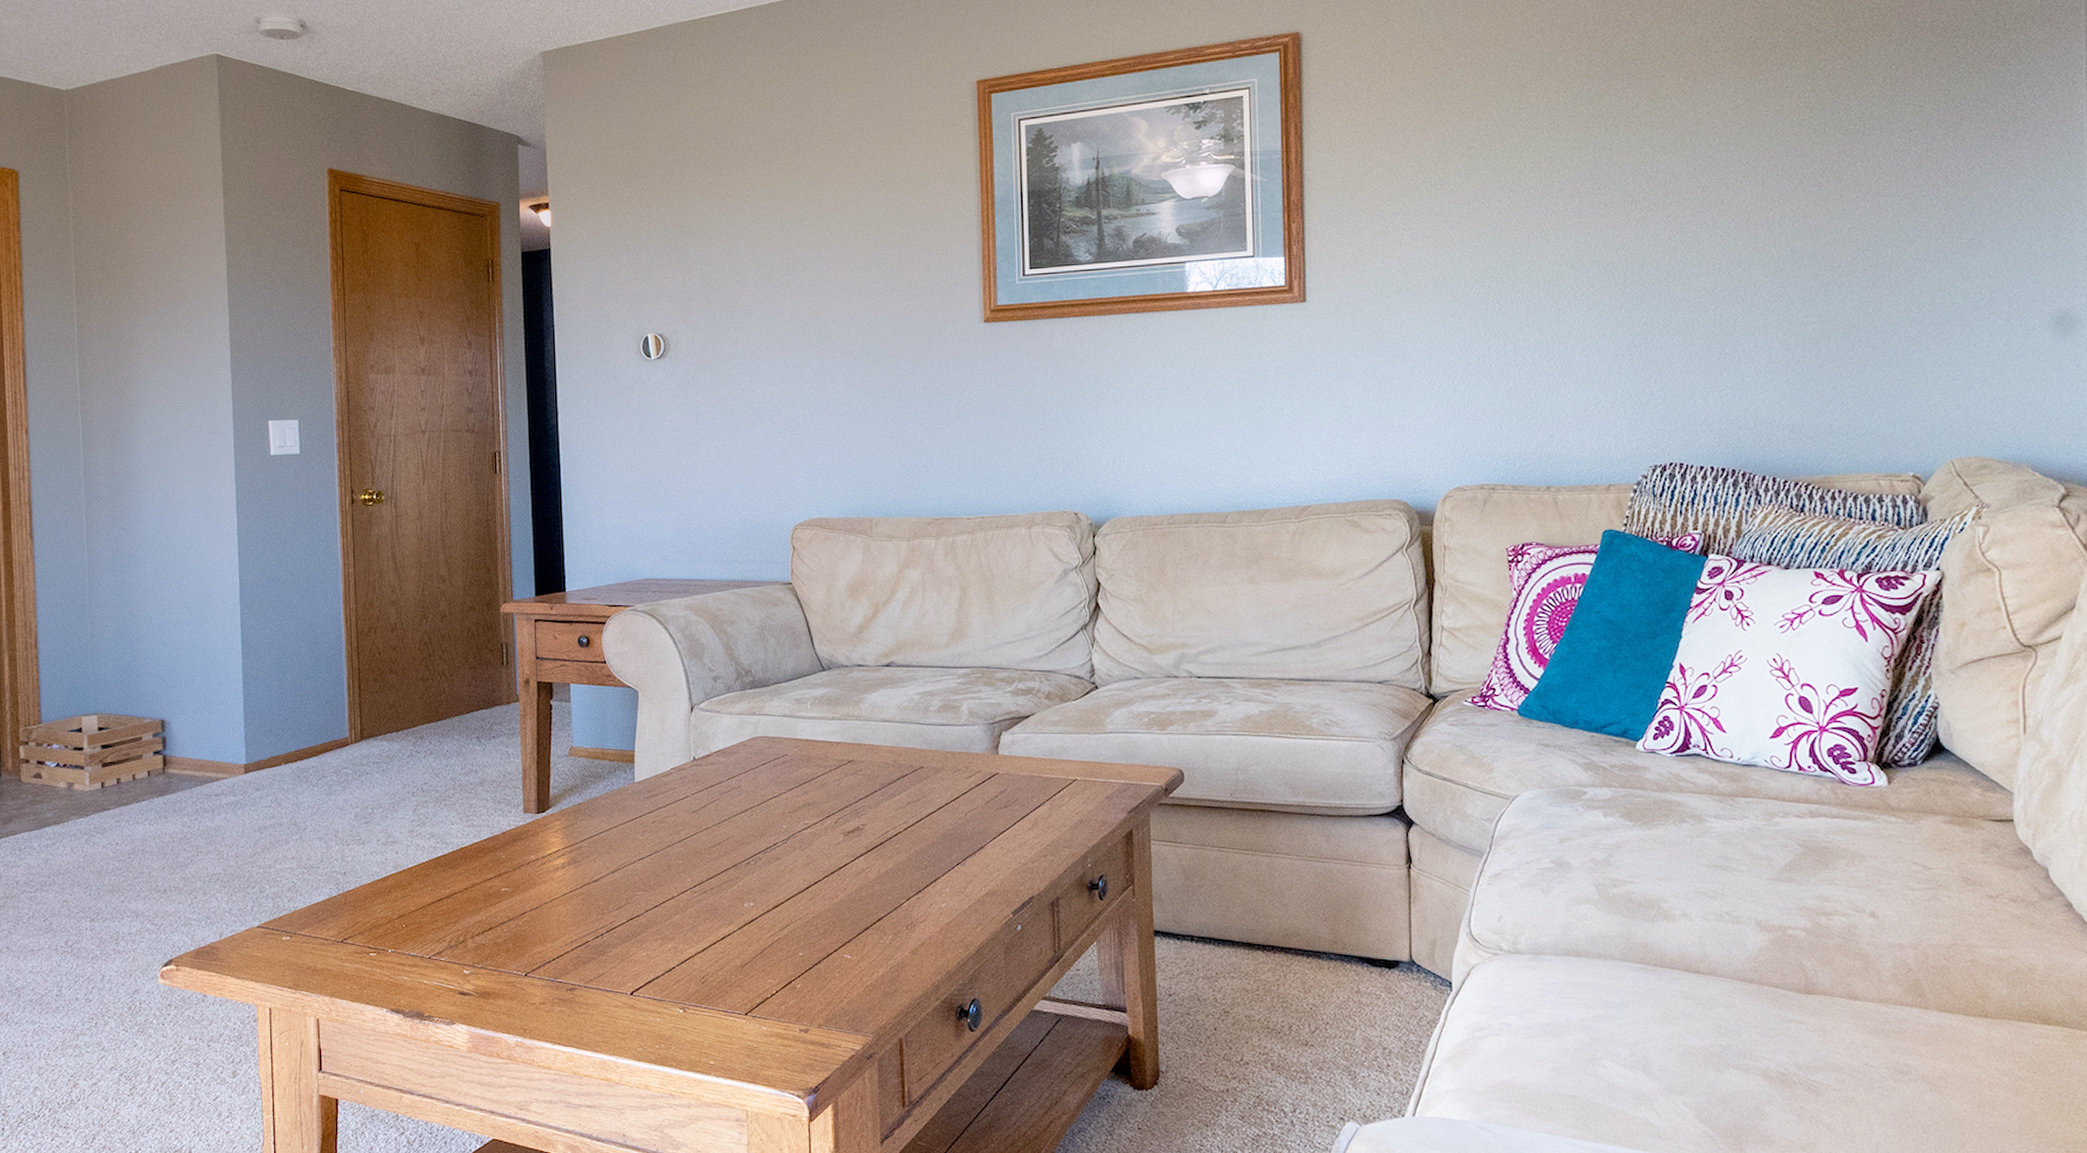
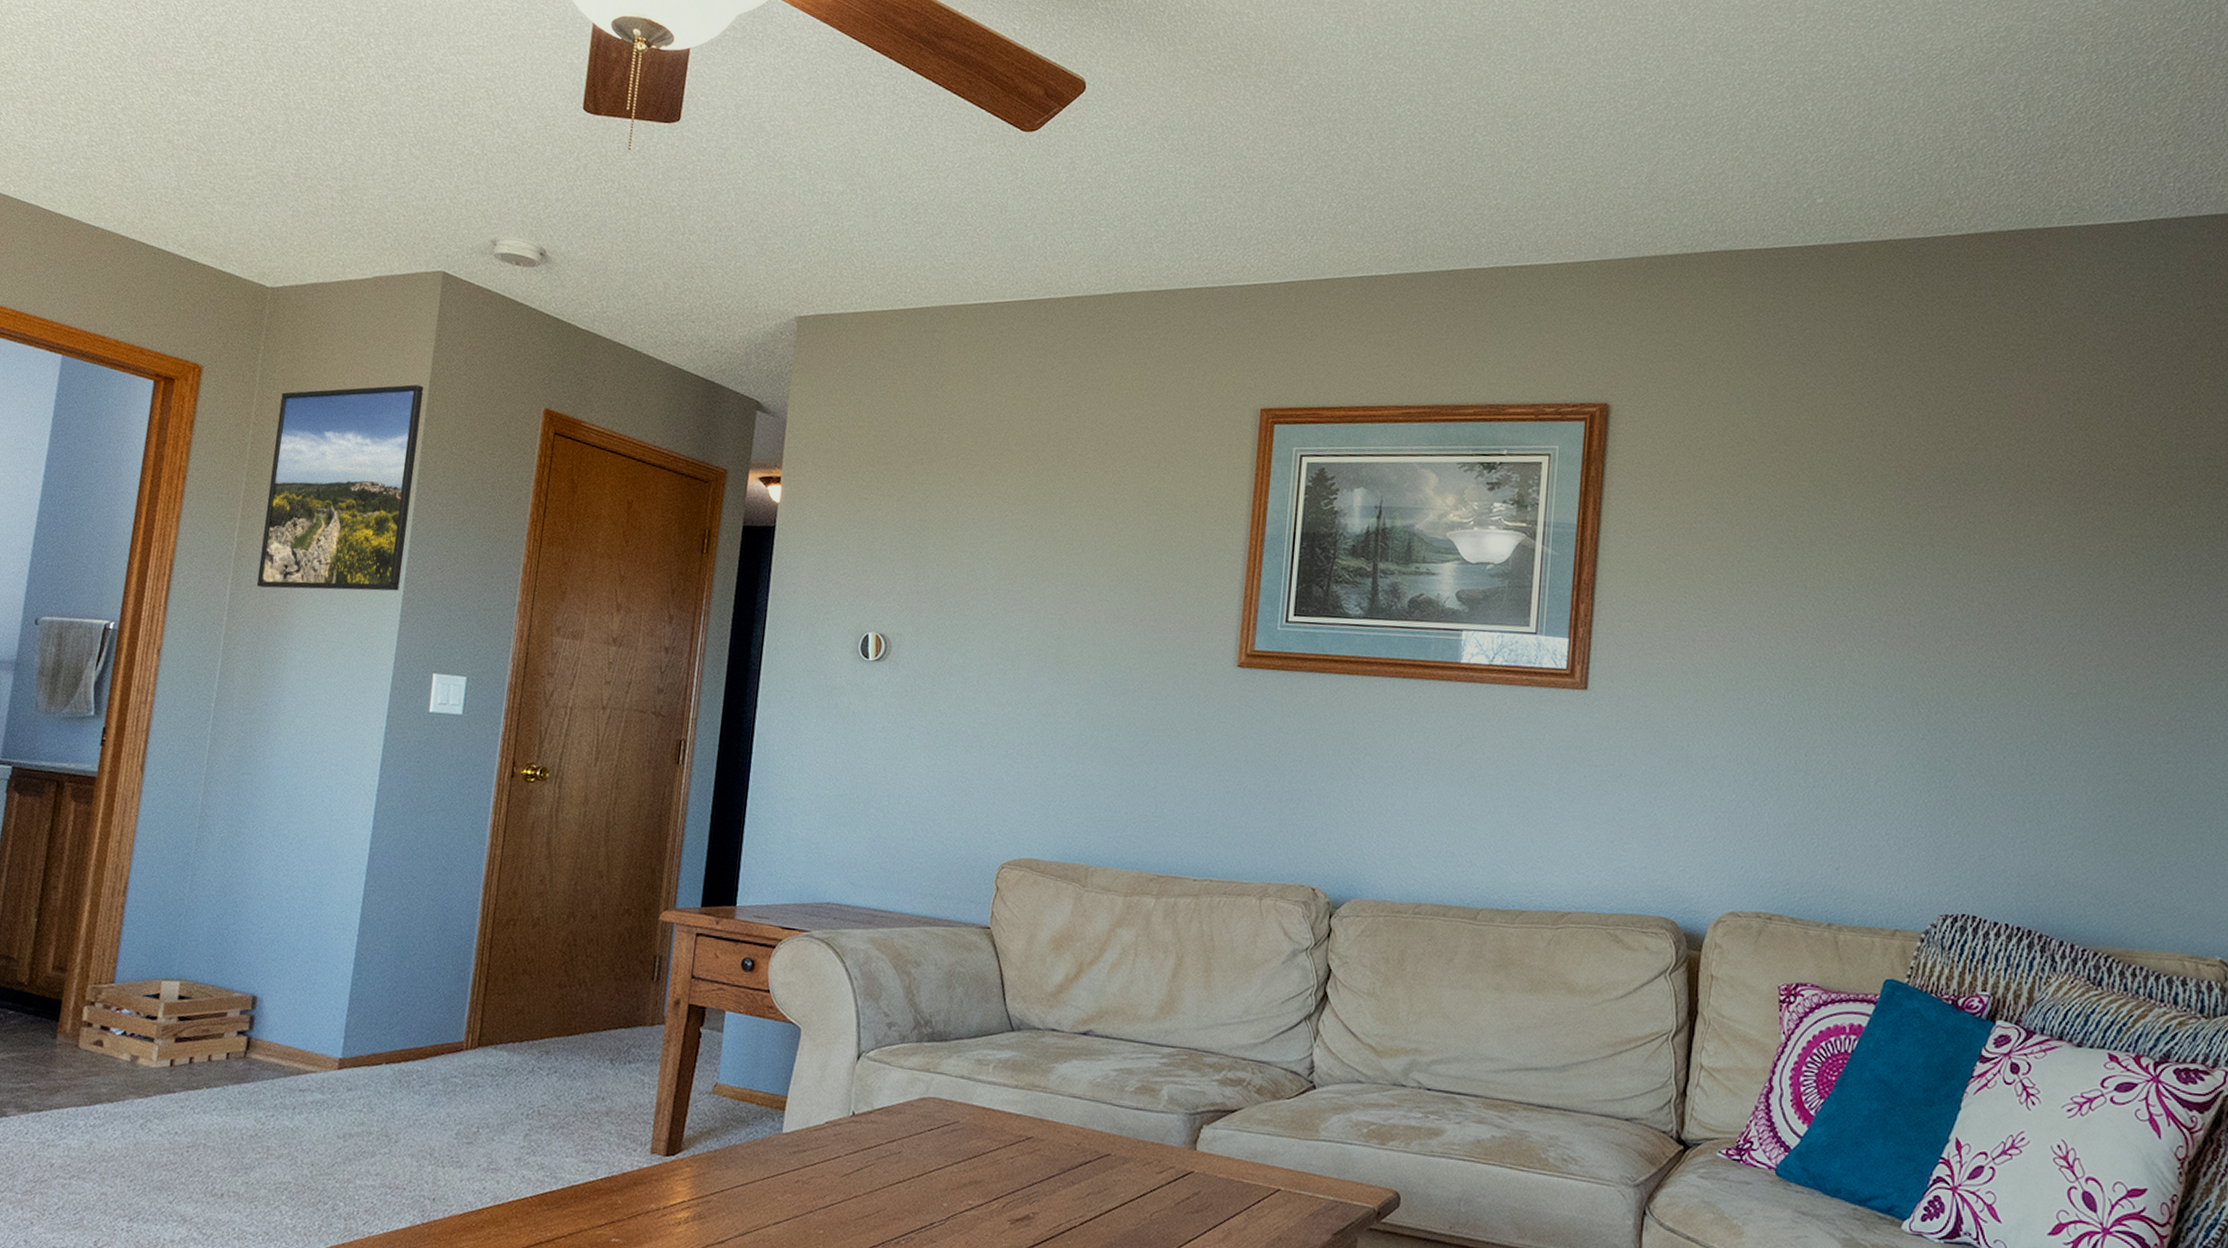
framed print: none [93,162,226,363] -> present [256,384,424,591]

